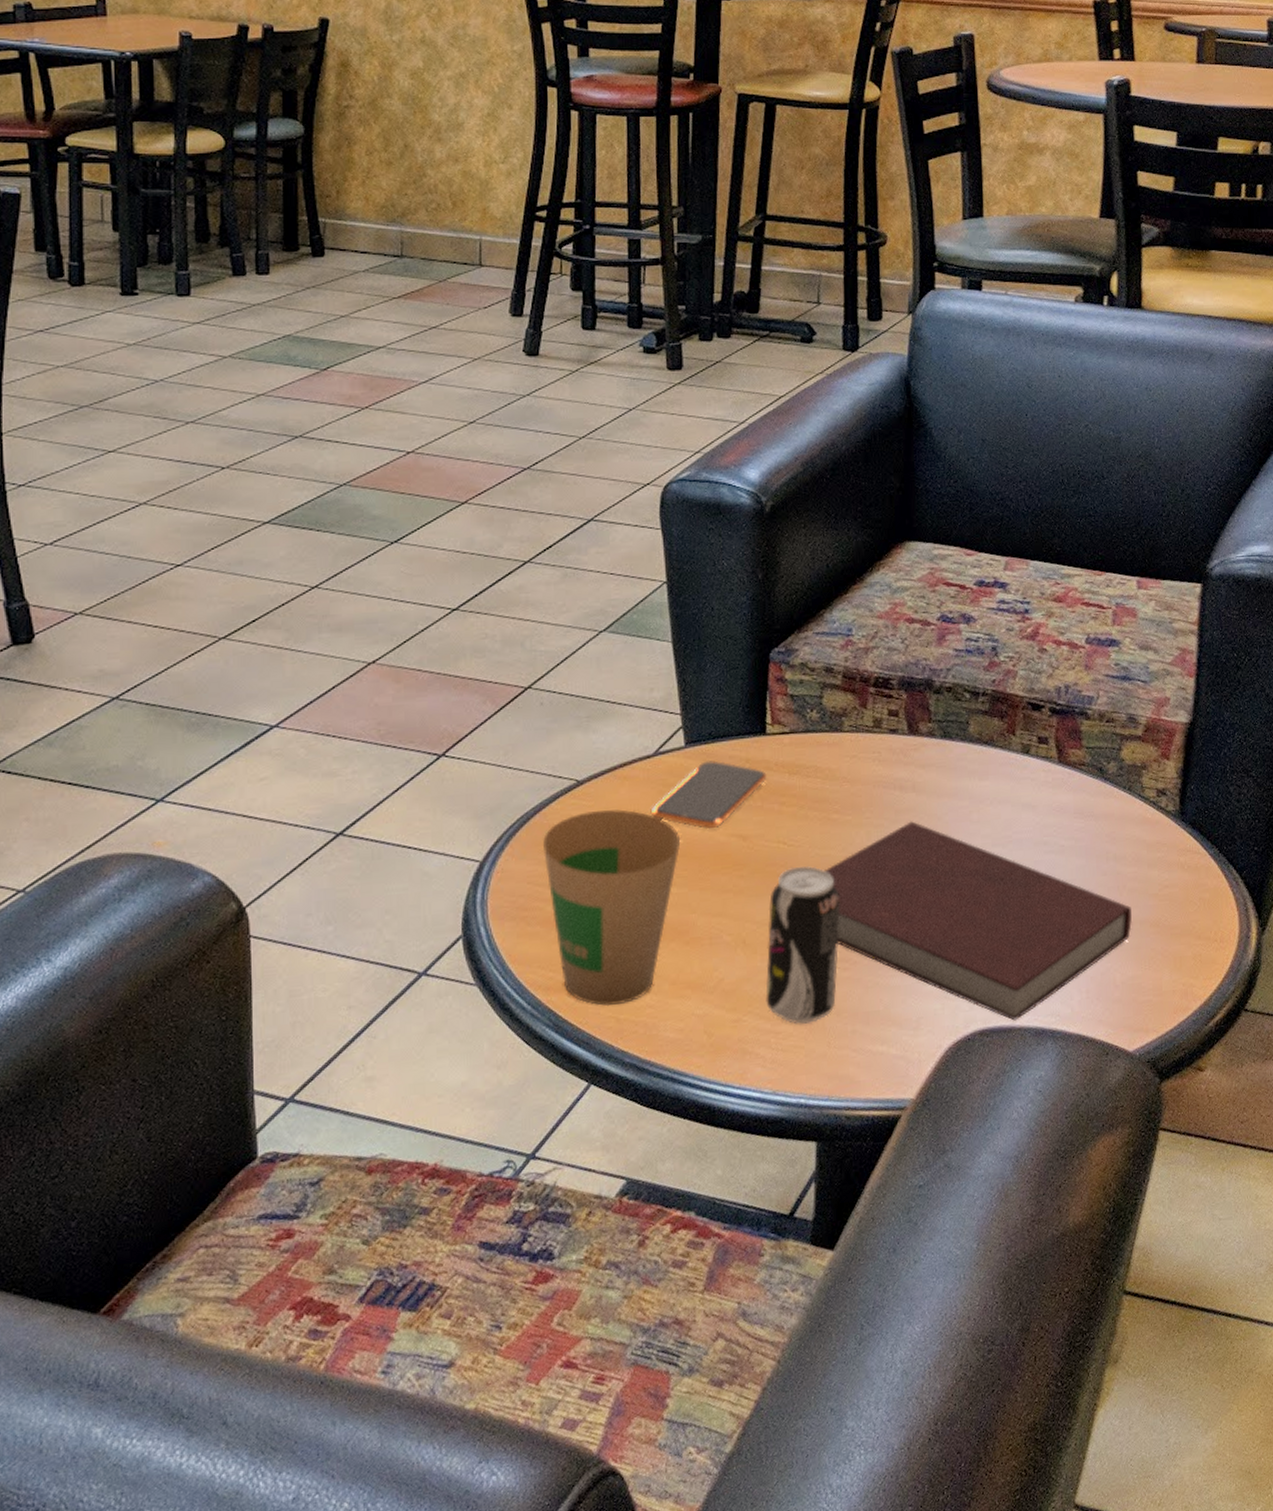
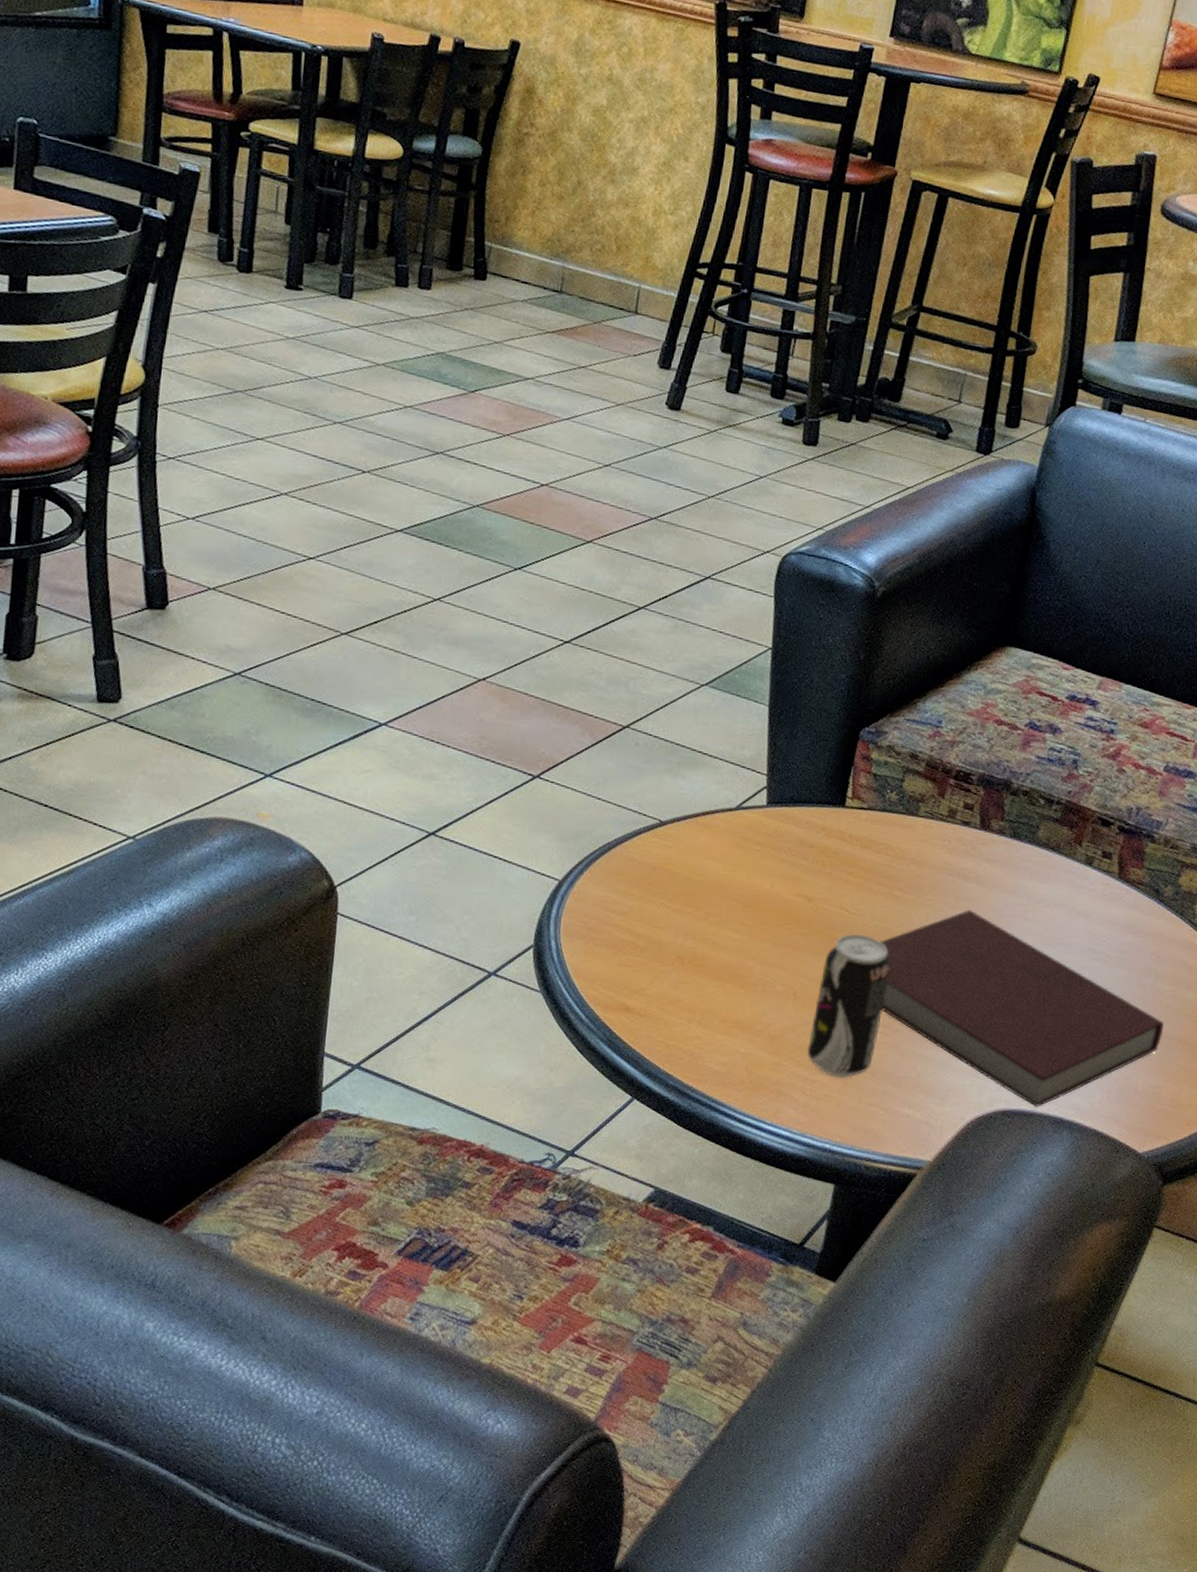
paper cup: present [543,809,681,1007] -> none [619,851,750,1032]
smartphone: present [650,761,767,830] -> none [725,822,840,886]

